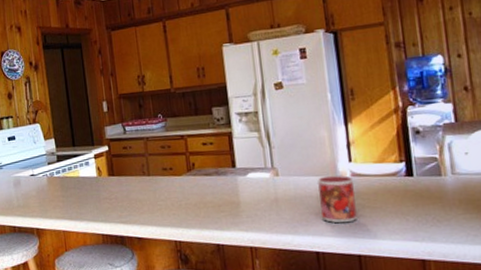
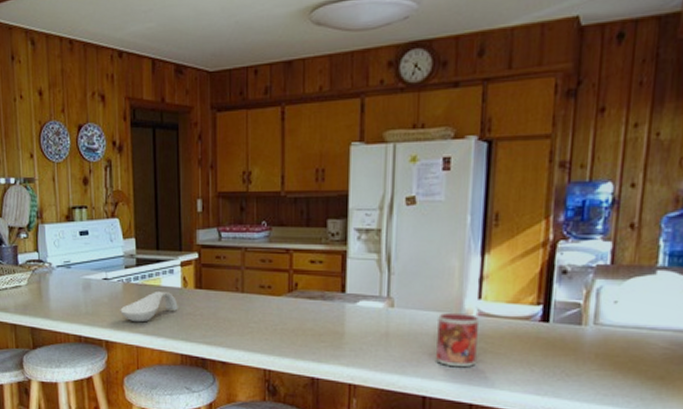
spoon rest: none [46,181,96,210] -> present [120,290,178,323]

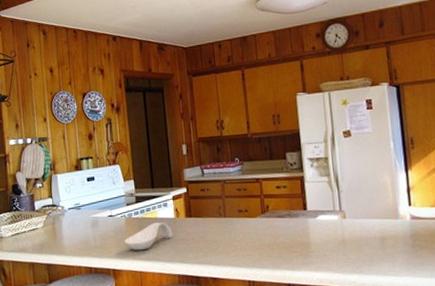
mug: present [436,312,480,368] -> none [381,218,416,263]

